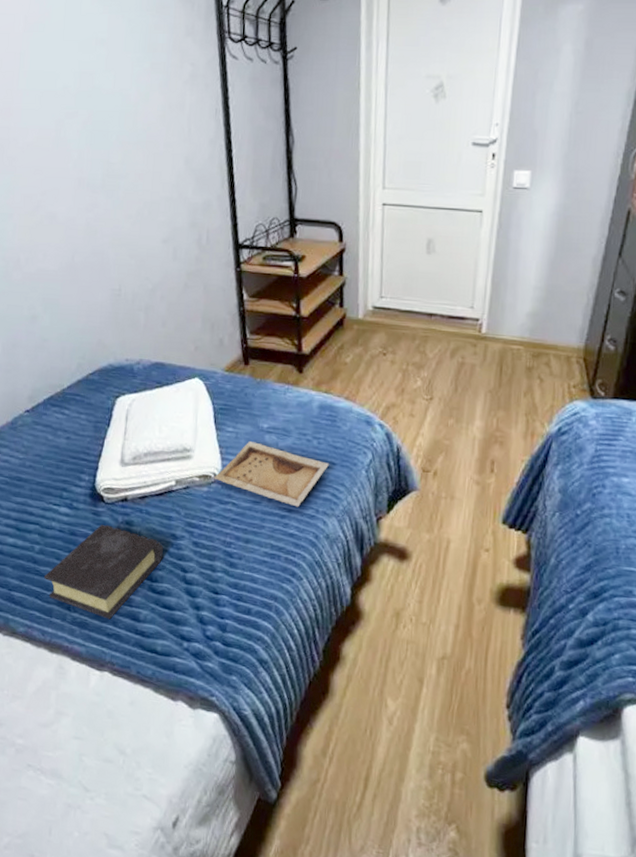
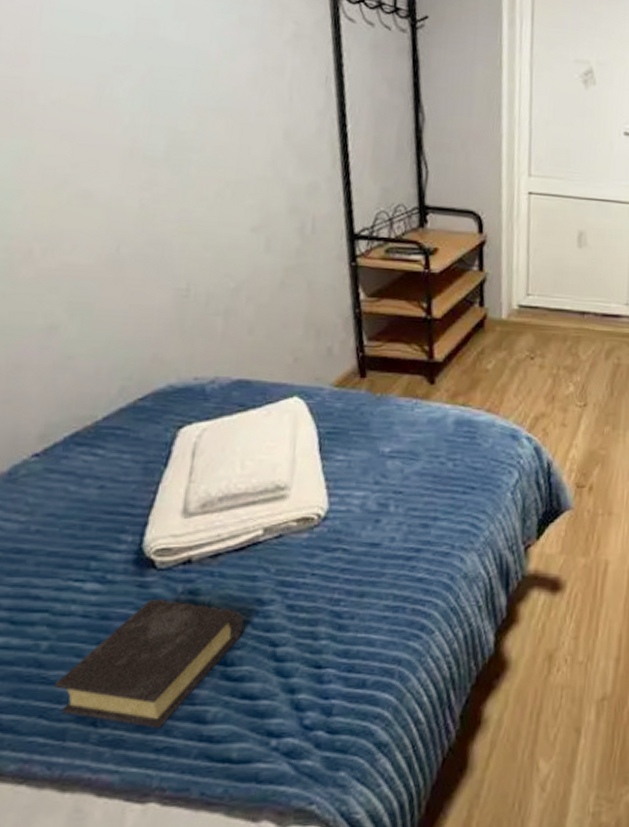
tray: present [214,441,329,507] -> none [318,470,467,545]

